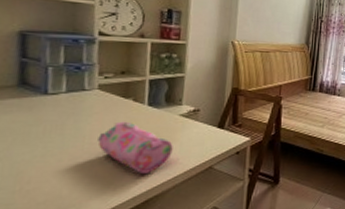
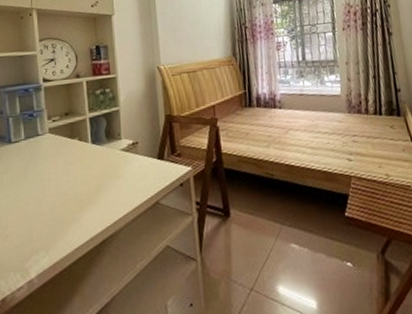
pencil case: present [97,121,173,173] -> none [55,161,120,213]

